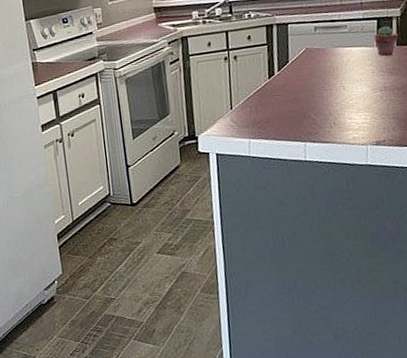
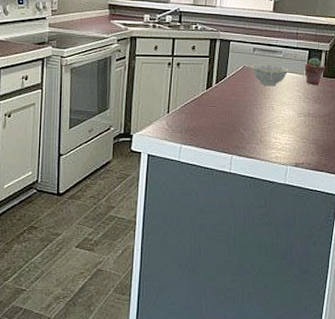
bowl: none [315,41,357,65] -> present [252,64,289,87]

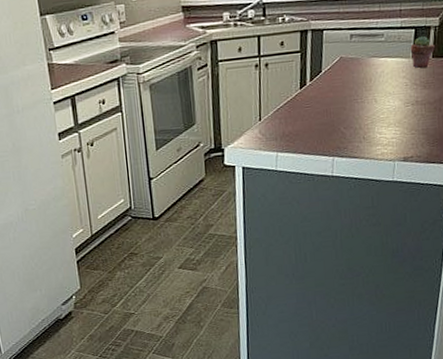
bowl: present [252,64,289,87] -> none [349,51,392,77]

